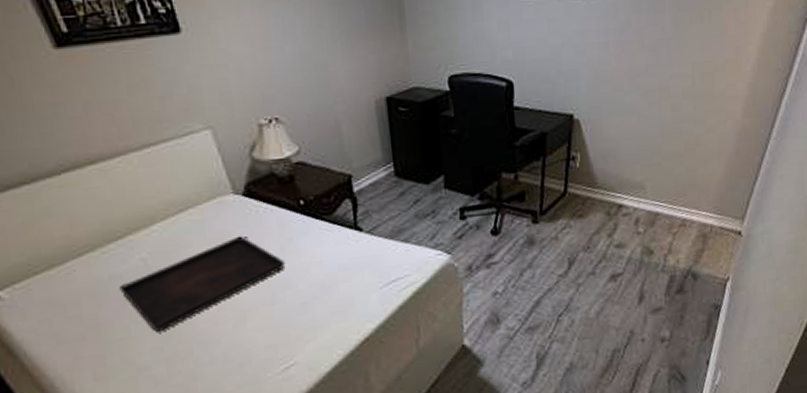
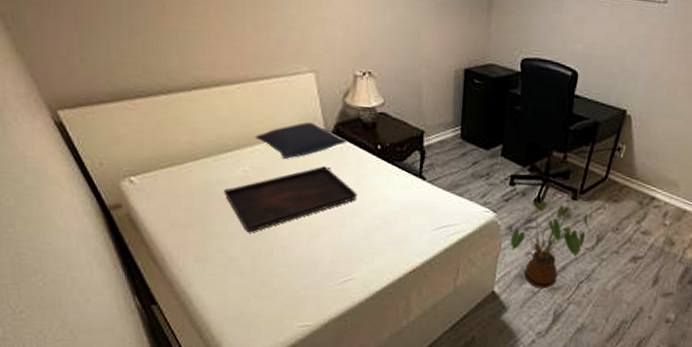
pillow: none [148,187,264,236] -> present [254,121,348,159]
house plant: none [471,229,561,332] -> present [510,200,592,289]

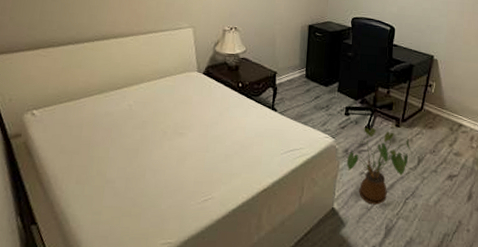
serving tray: present [224,166,358,233] -> none [109,100,221,158]
pillow: present [254,121,348,159] -> none [140,65,216,95]

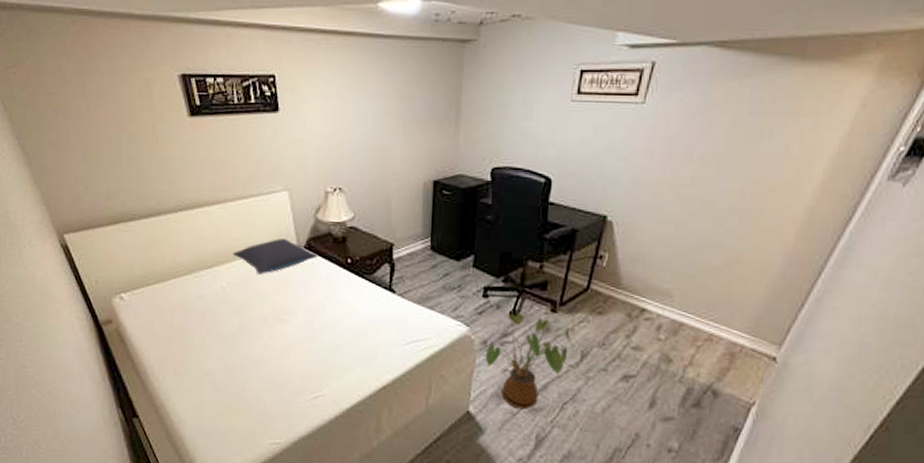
pillow: none [140,65,216,95] -> present [232,238,319,274]

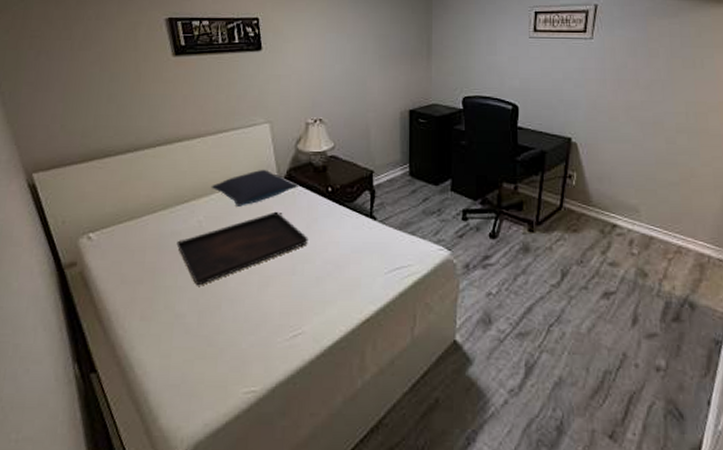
serving tray: none [202,280,328,348] -> present [176,211,308,286]
house plant: present [485,313,575,410] -> none [468,234,555,335]

